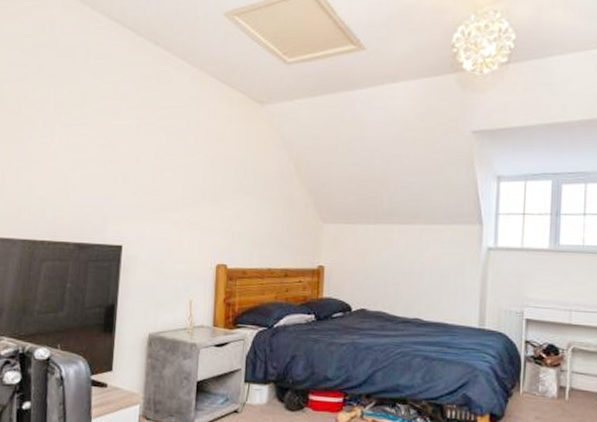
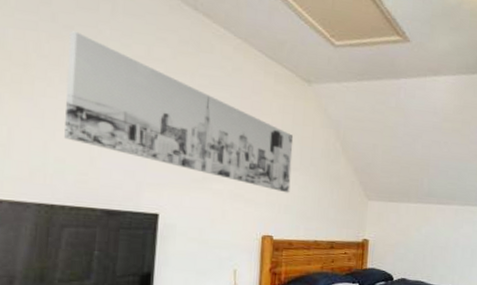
wall art: none [45,78,247,220] -> present [64,31,294,193]

